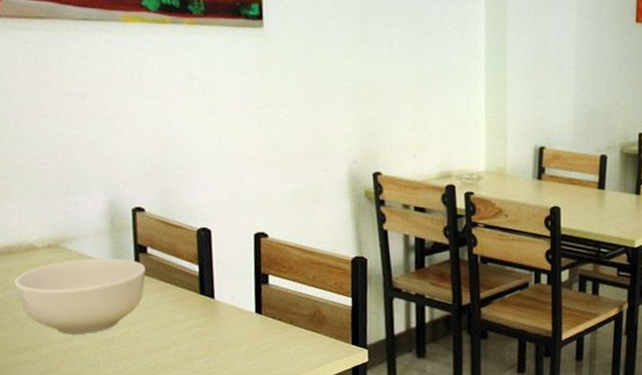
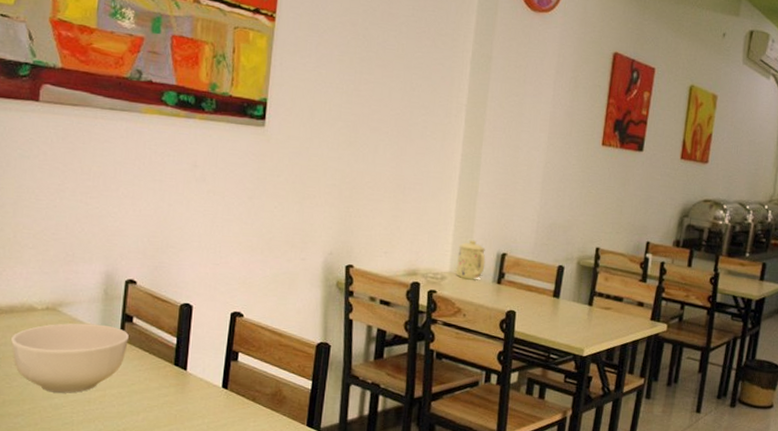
mug: none [492,135,523,178] -> present [455,239,486,280]

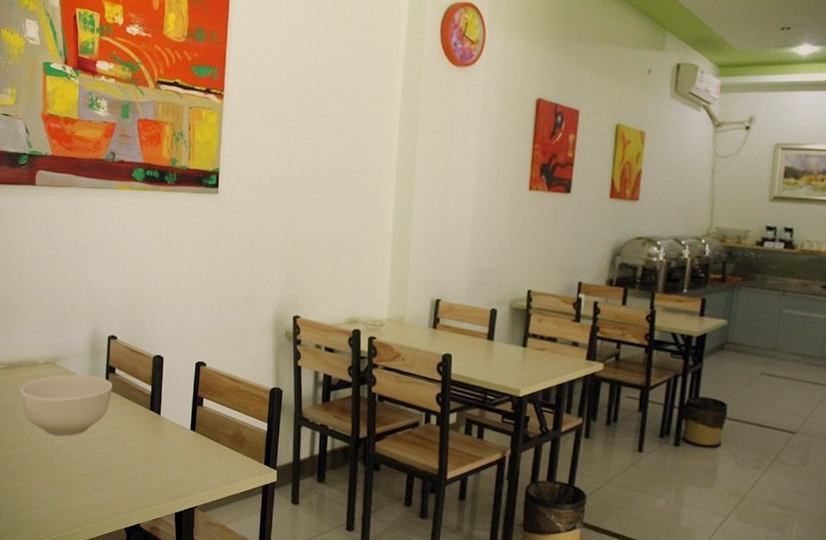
mug: present [455,239,486,280] -> none [393,287,421,326]

